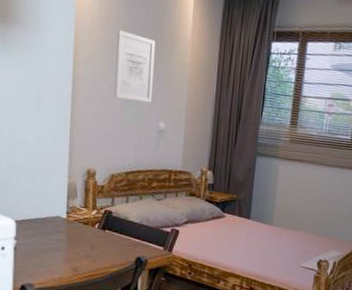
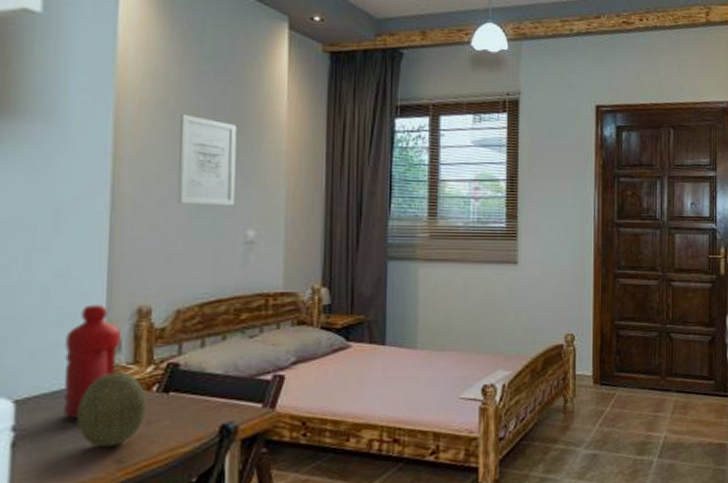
water bottle: none [43,163,77,238] -> present [64,304,122,418]
fruit: none [50,211,92,260] -> present [76,372,148,448]

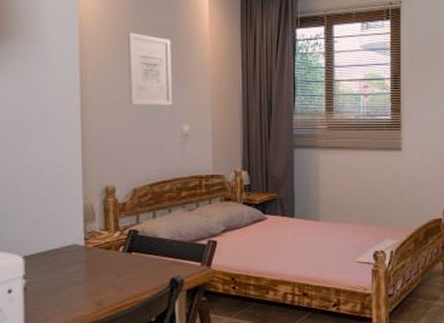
water bottle: present [64,304,122,418] -> none [56,184,95,271]
fruit: present [76,372,148,448] -> none [67,237,117,293]

